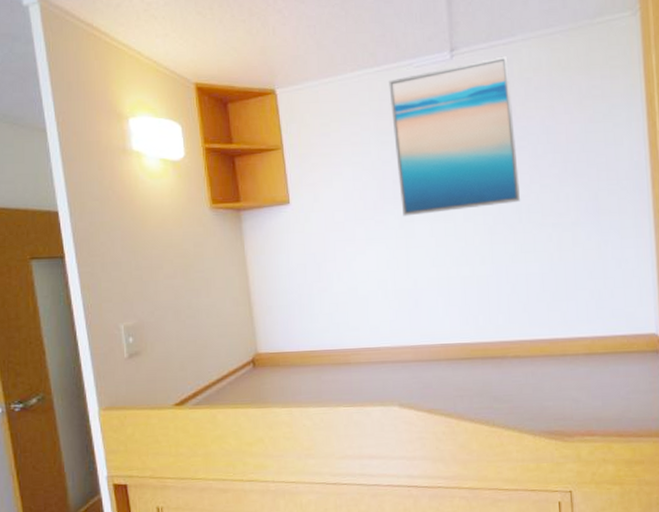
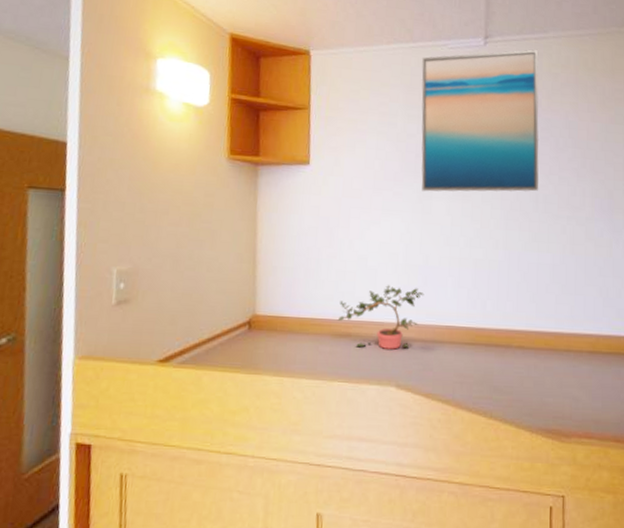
potted plant: none [335,311,417,374] -> present [337,285,424,349]

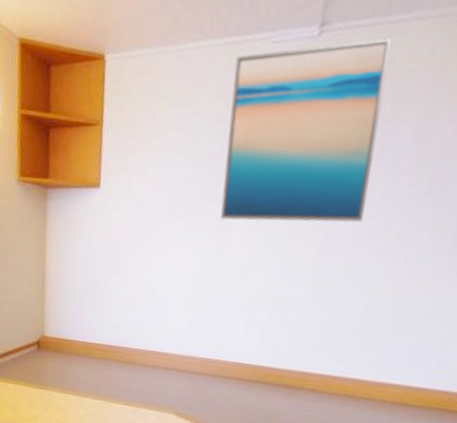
potted plant: present [337,285,424,349] -> none [121,317,213,380]

